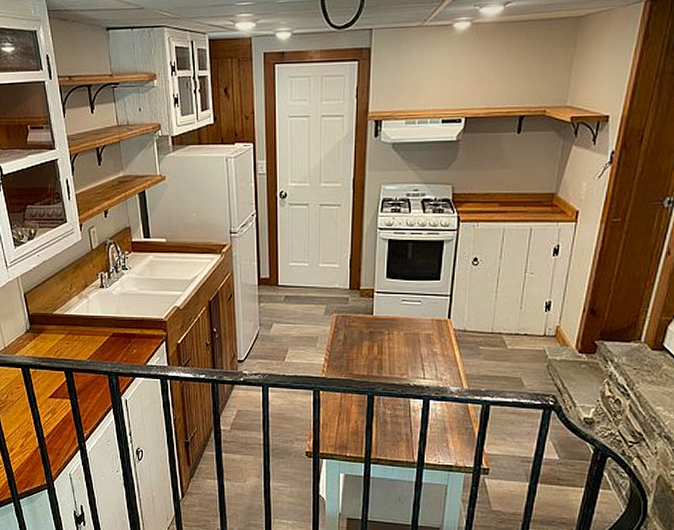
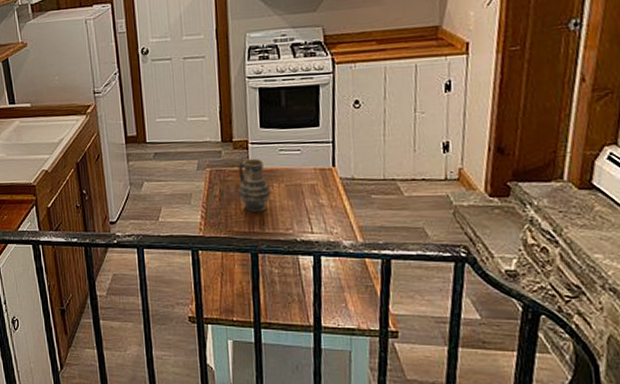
vase: none [361,306,391,358] -> present [238,158,271,213]

